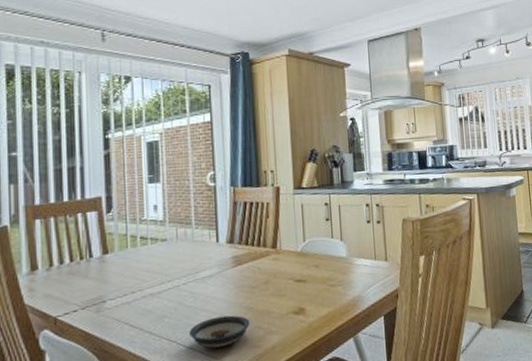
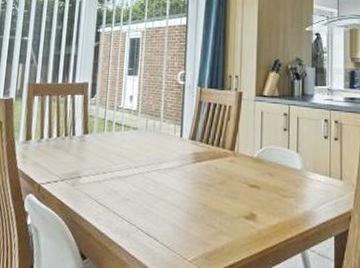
saucer: present [189,315,250,349] -> none [148,208,203,239]

